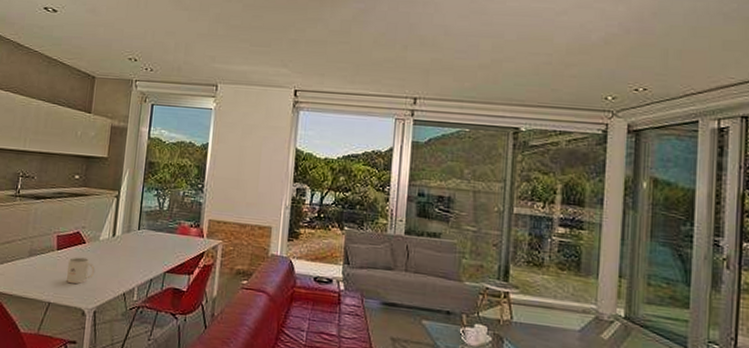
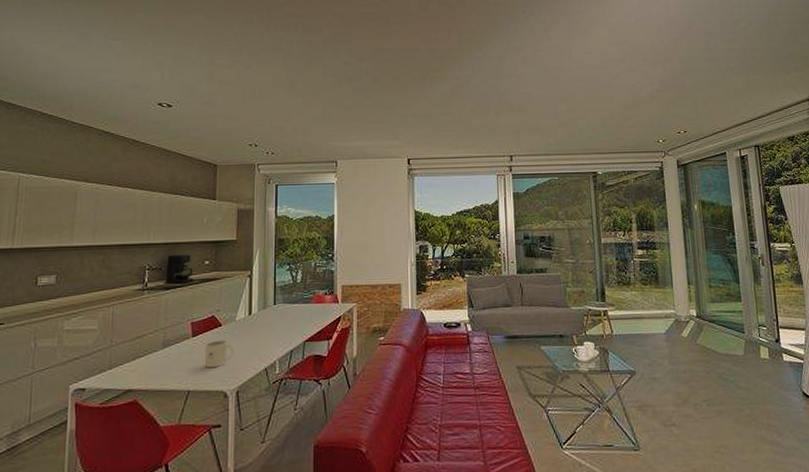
coffee maker: none [36,164,64,196] -> present [165,254,193,284]

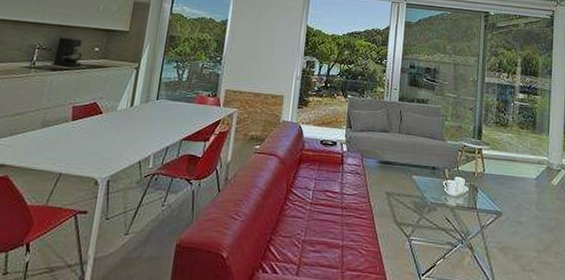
mug: present [204,340,234,368] -> none [80,127,111,154]

